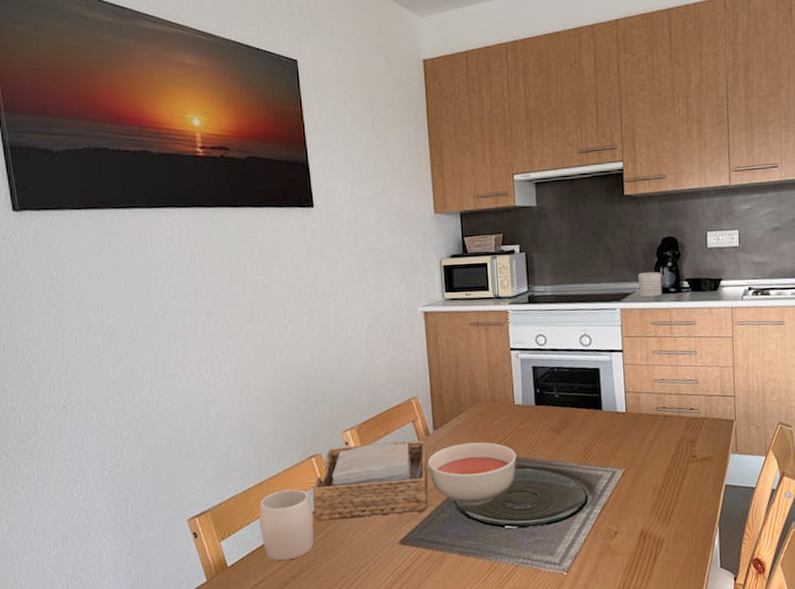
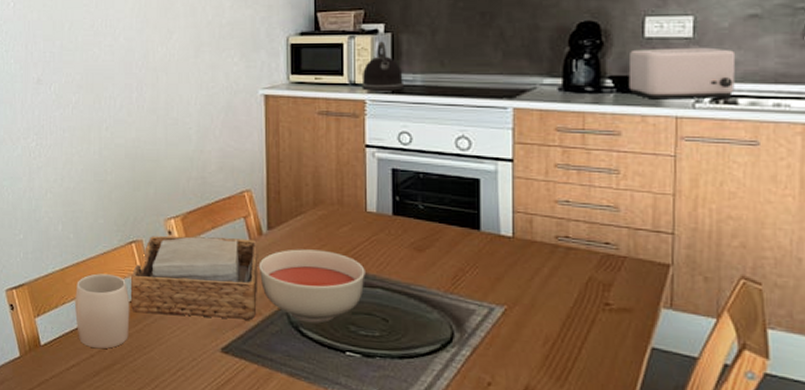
kettle: none [504,260,537,303] -> present [361,41,403,91]
mug: present [637,272,663,297] -> none [540,65,574,96]
toaster: none [698,253,767,295] -> present [628,47,736,100]

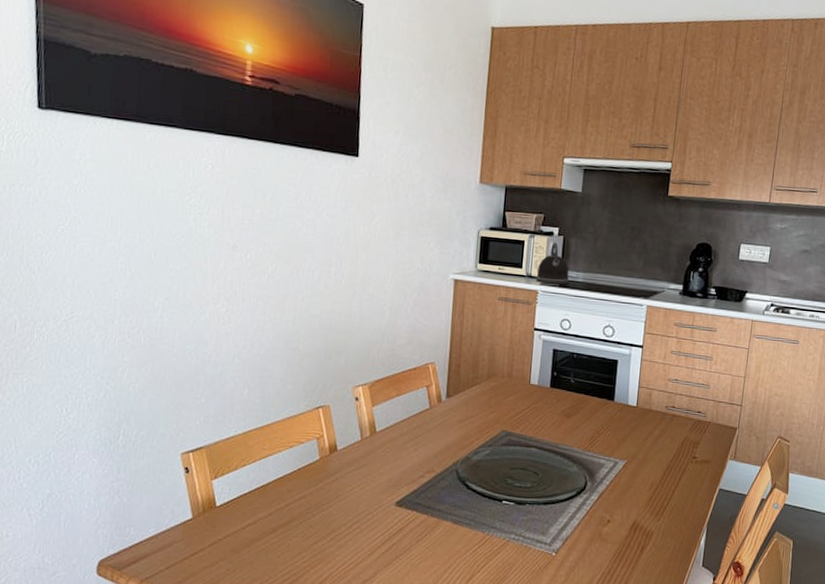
mug: present [75,273,130,349] -> none [255,436,313,508]
napkin holder: present [130,235,258,320] -> none [312,402,437,476]
bowl: present [258,249,365,323] -> none [435,414,525,478]
toaster: present [628,47,736,100] -> none [725,268,793,309]

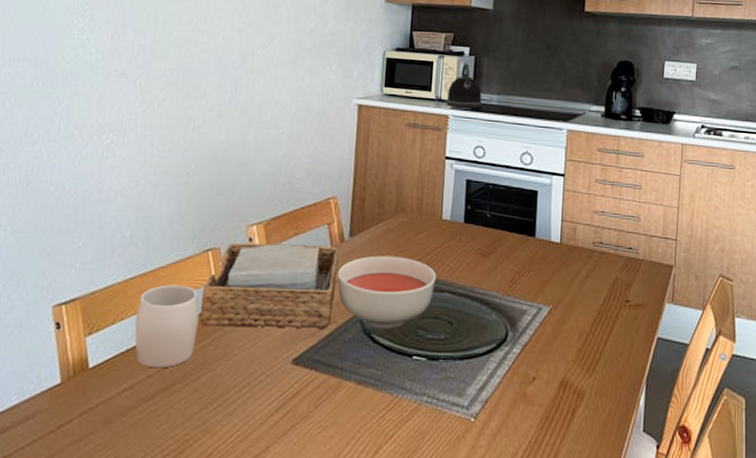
mug: none [255,436,313,508] -> present [134,284,200,369]
napkin holder: none [312,402,437,476] -> present [199,243,339,329]
bowl: none [435,414,525,478] -> present [337,255,437,329]

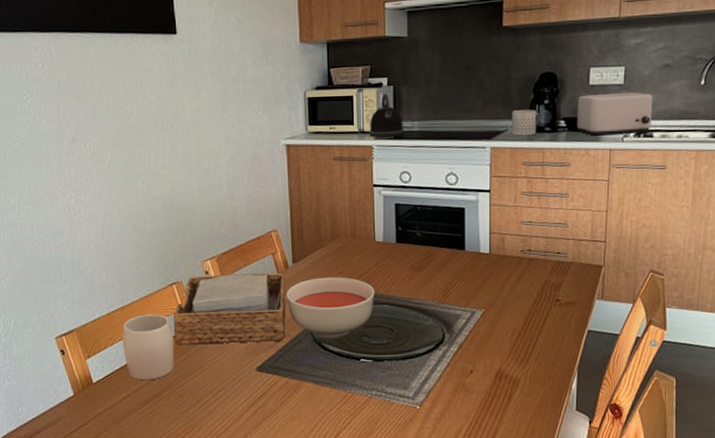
mug: none [588,95,614,122] -> present [511,110,537,136]
toaster: none [651,87,723,131] -> present [577,92,653,136]

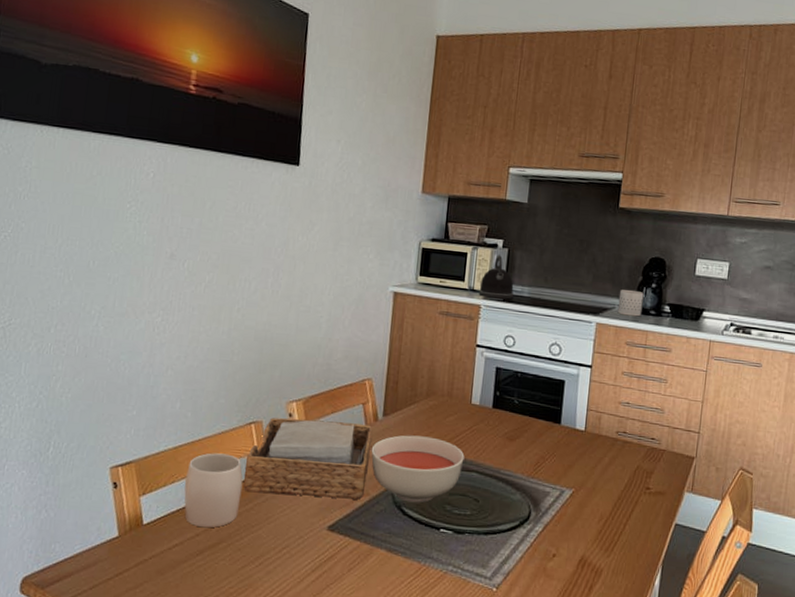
toaster: present [577,92,653,136] -> none [680,284,754,329]

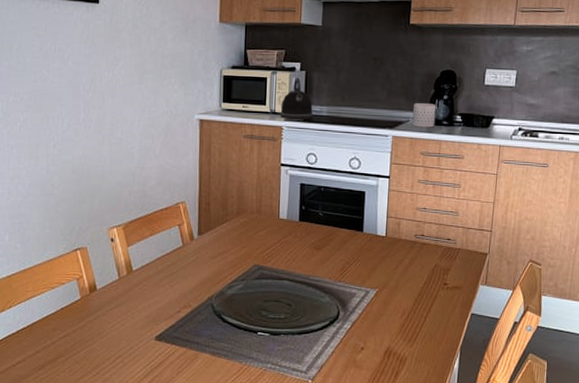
mug: present [184,453,243,528] -> none [21,279,74,346]
napkin holder: present [242,418,373,500] -> none [74,242,190,312]
bowl: present [371,435,465,503] -> none [189,251,276,311]

